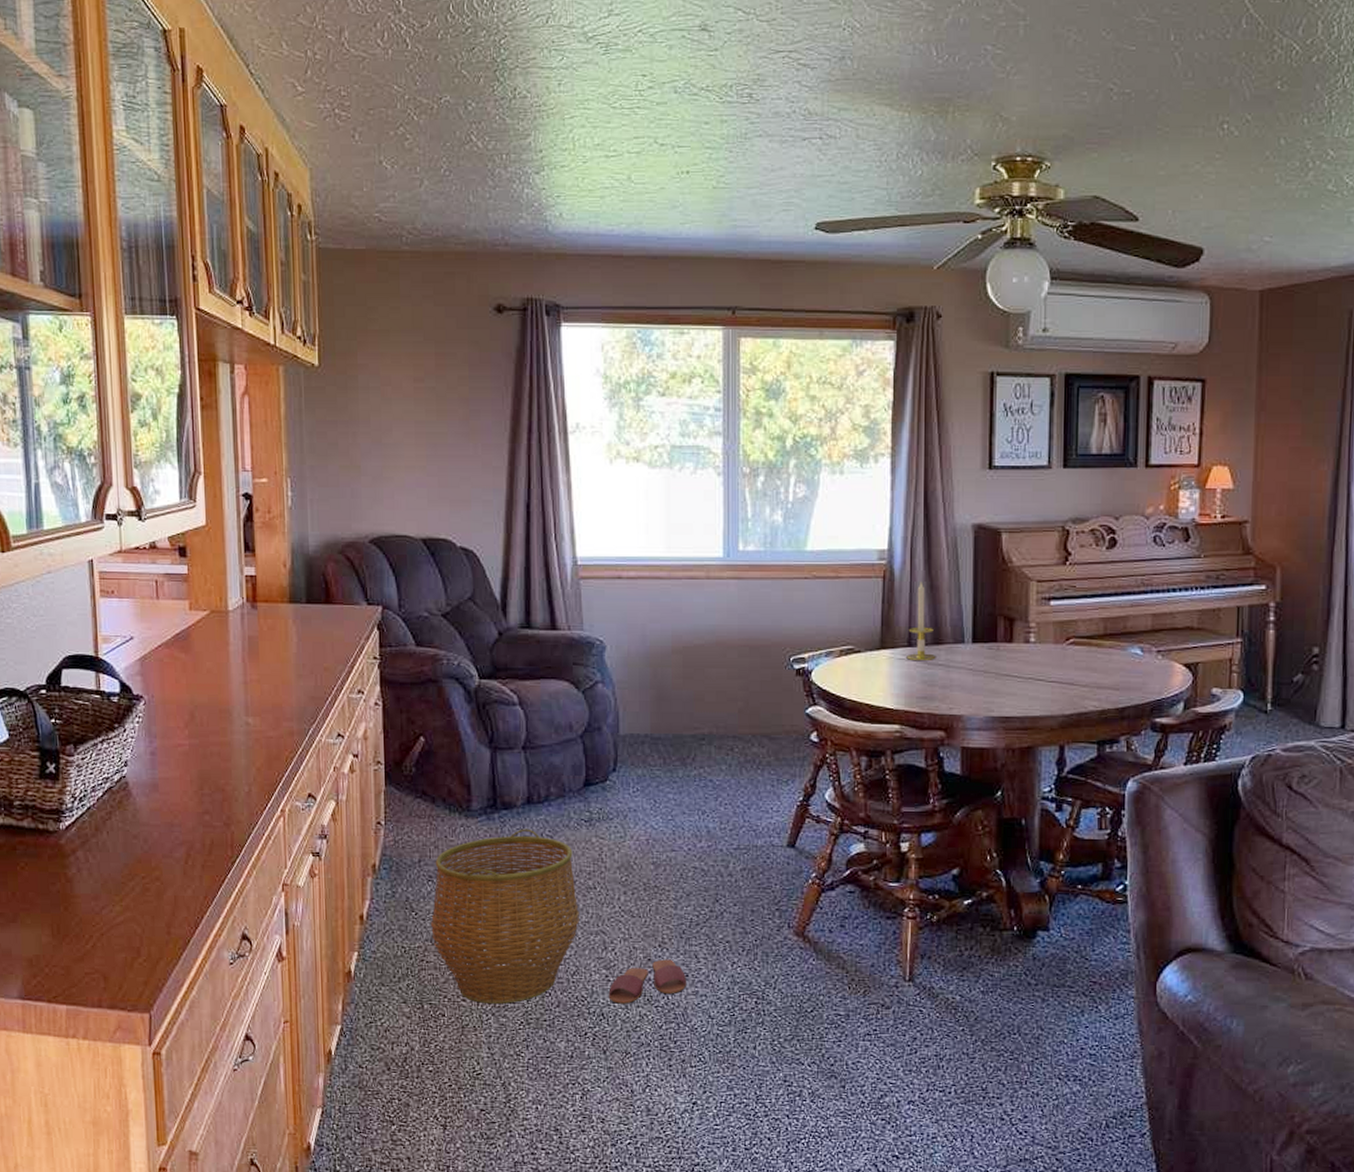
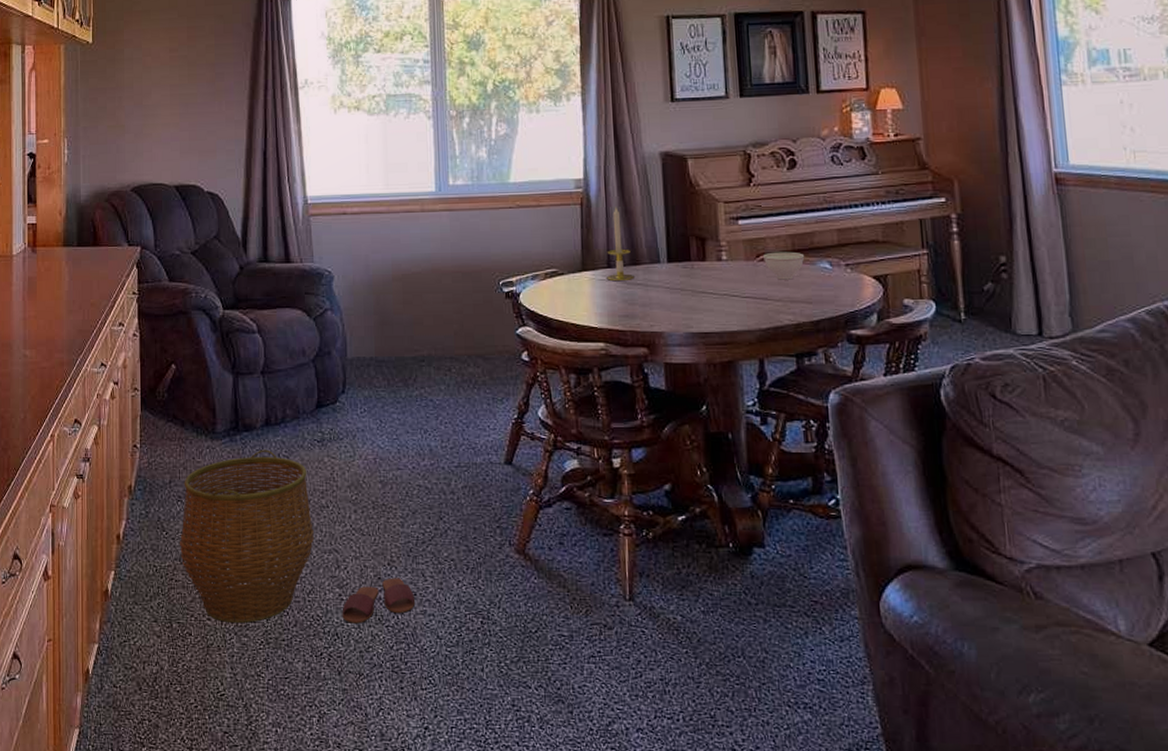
bowl: none [1072,635,1116,665] -> present [762,251,805,280]

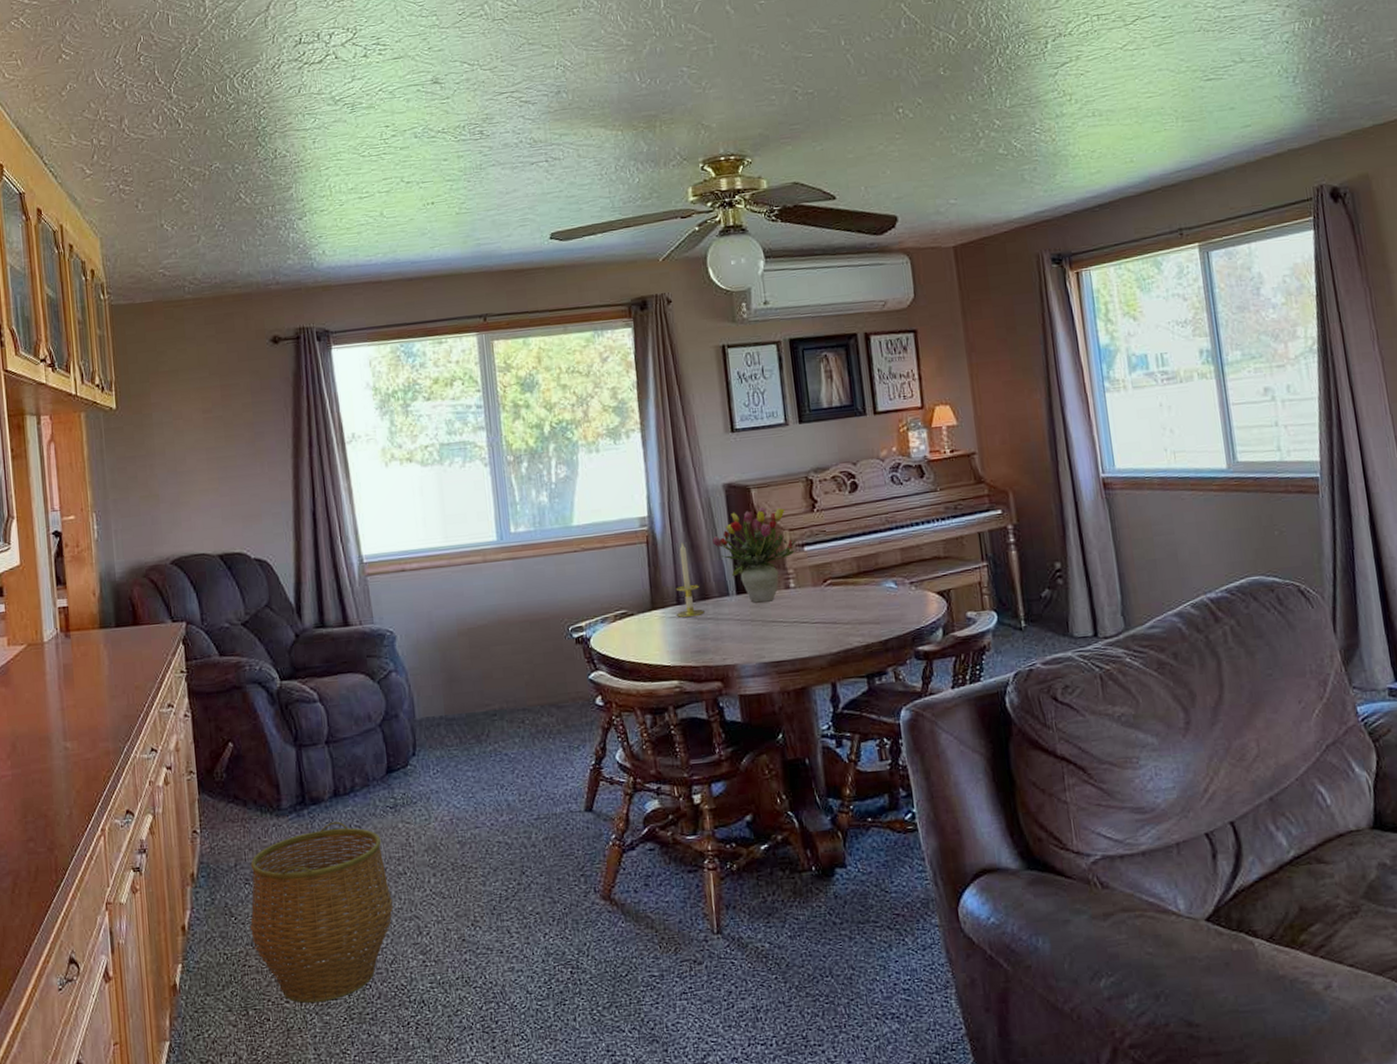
slippers: present [342,578,416,624] -> none [427,937,503,989]
flower arrangement: none [646,177,730,274] -> present [712,506,795,604]
bowl: present [762,251,805,280] -> none [829,574,871,603]

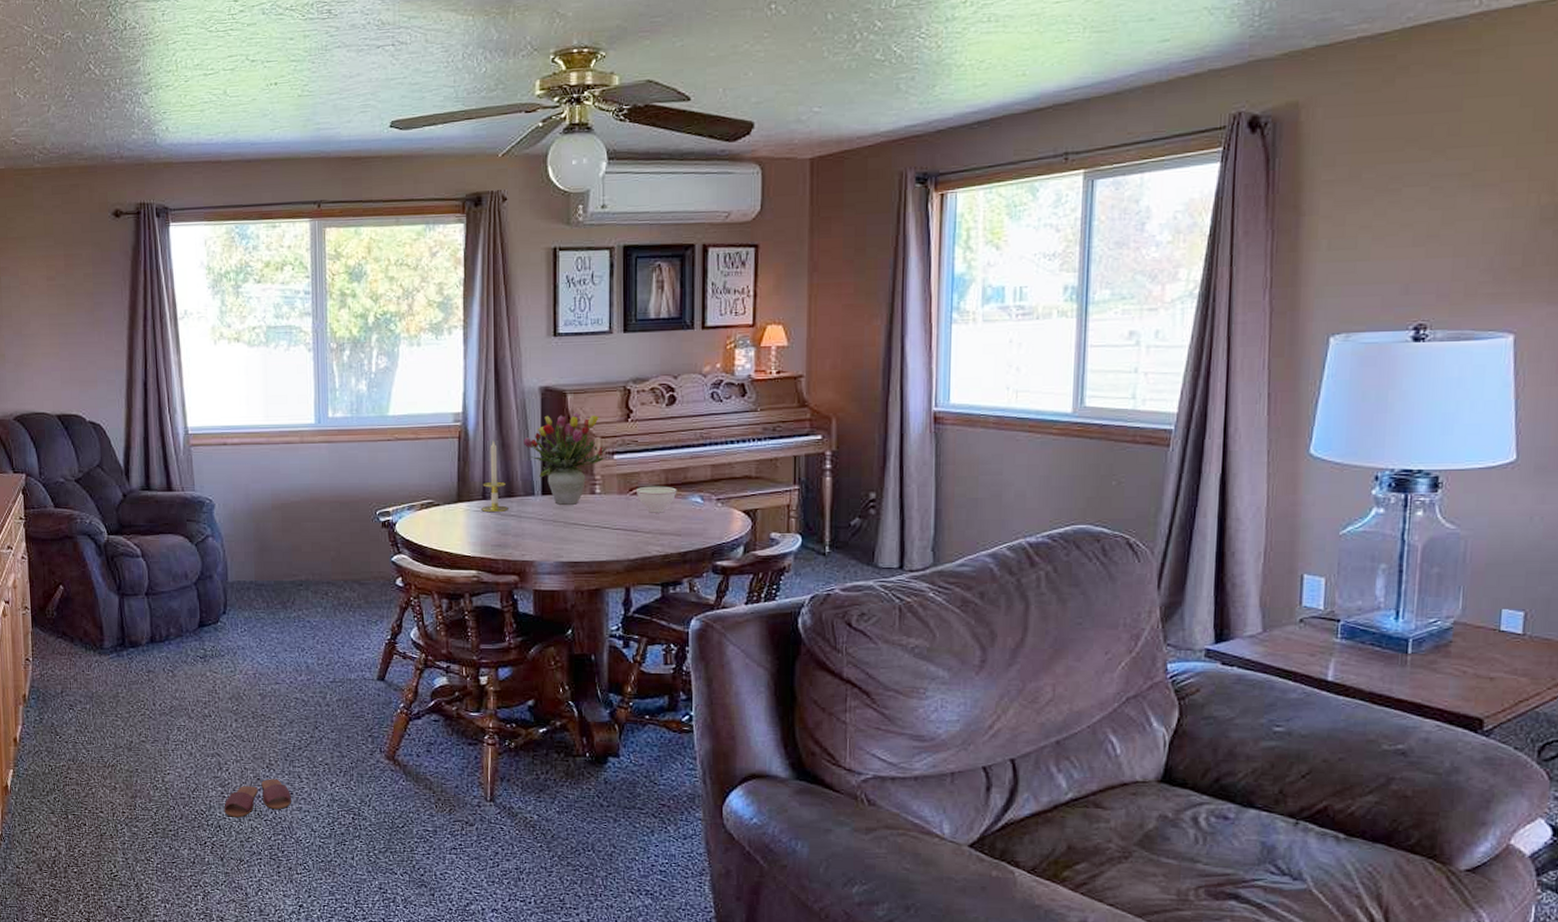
basket: present [249,821,393,1003] -> none [72,664,197,816]
slippers: none [427,937,503,989] -> present [224,779,292,818]
bowl: none [829,574,871,603] -> present [635,486,677,513]

